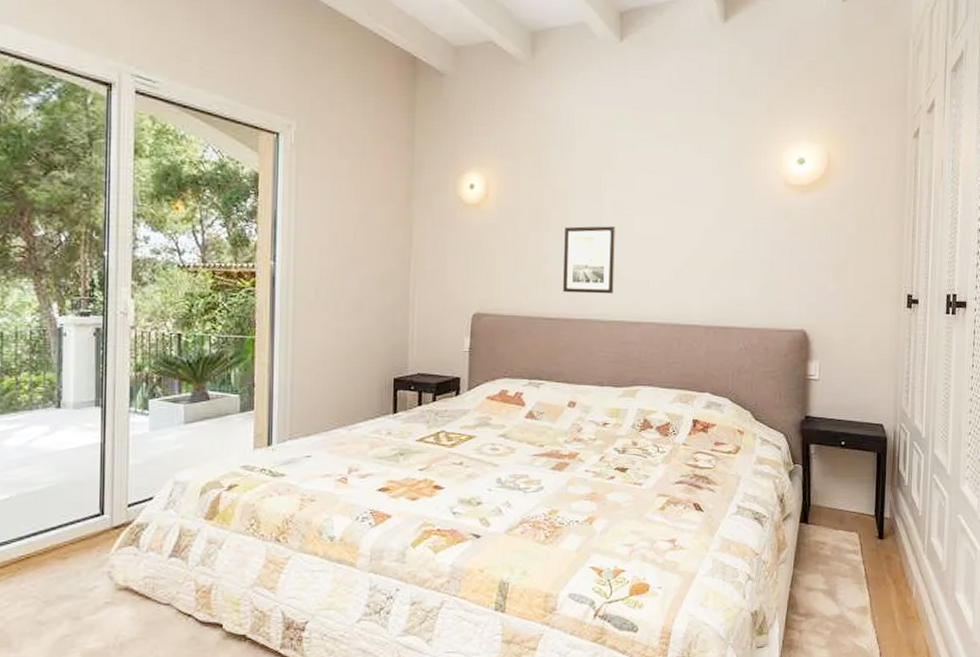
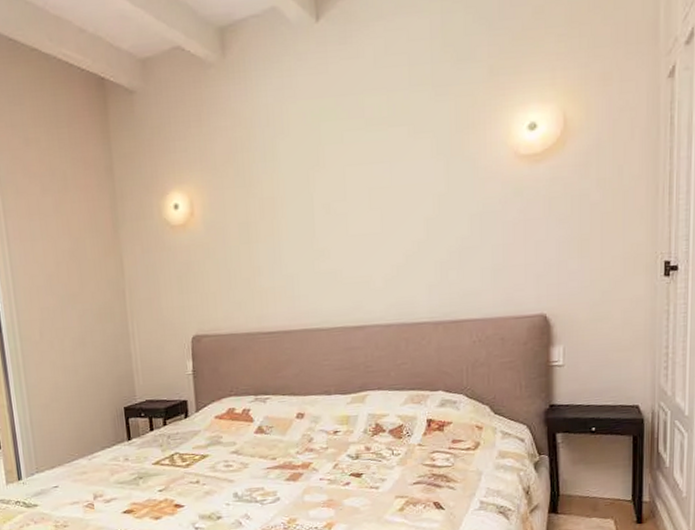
wall art: present [563,226,615,294] -> none [276,228,333,305]

